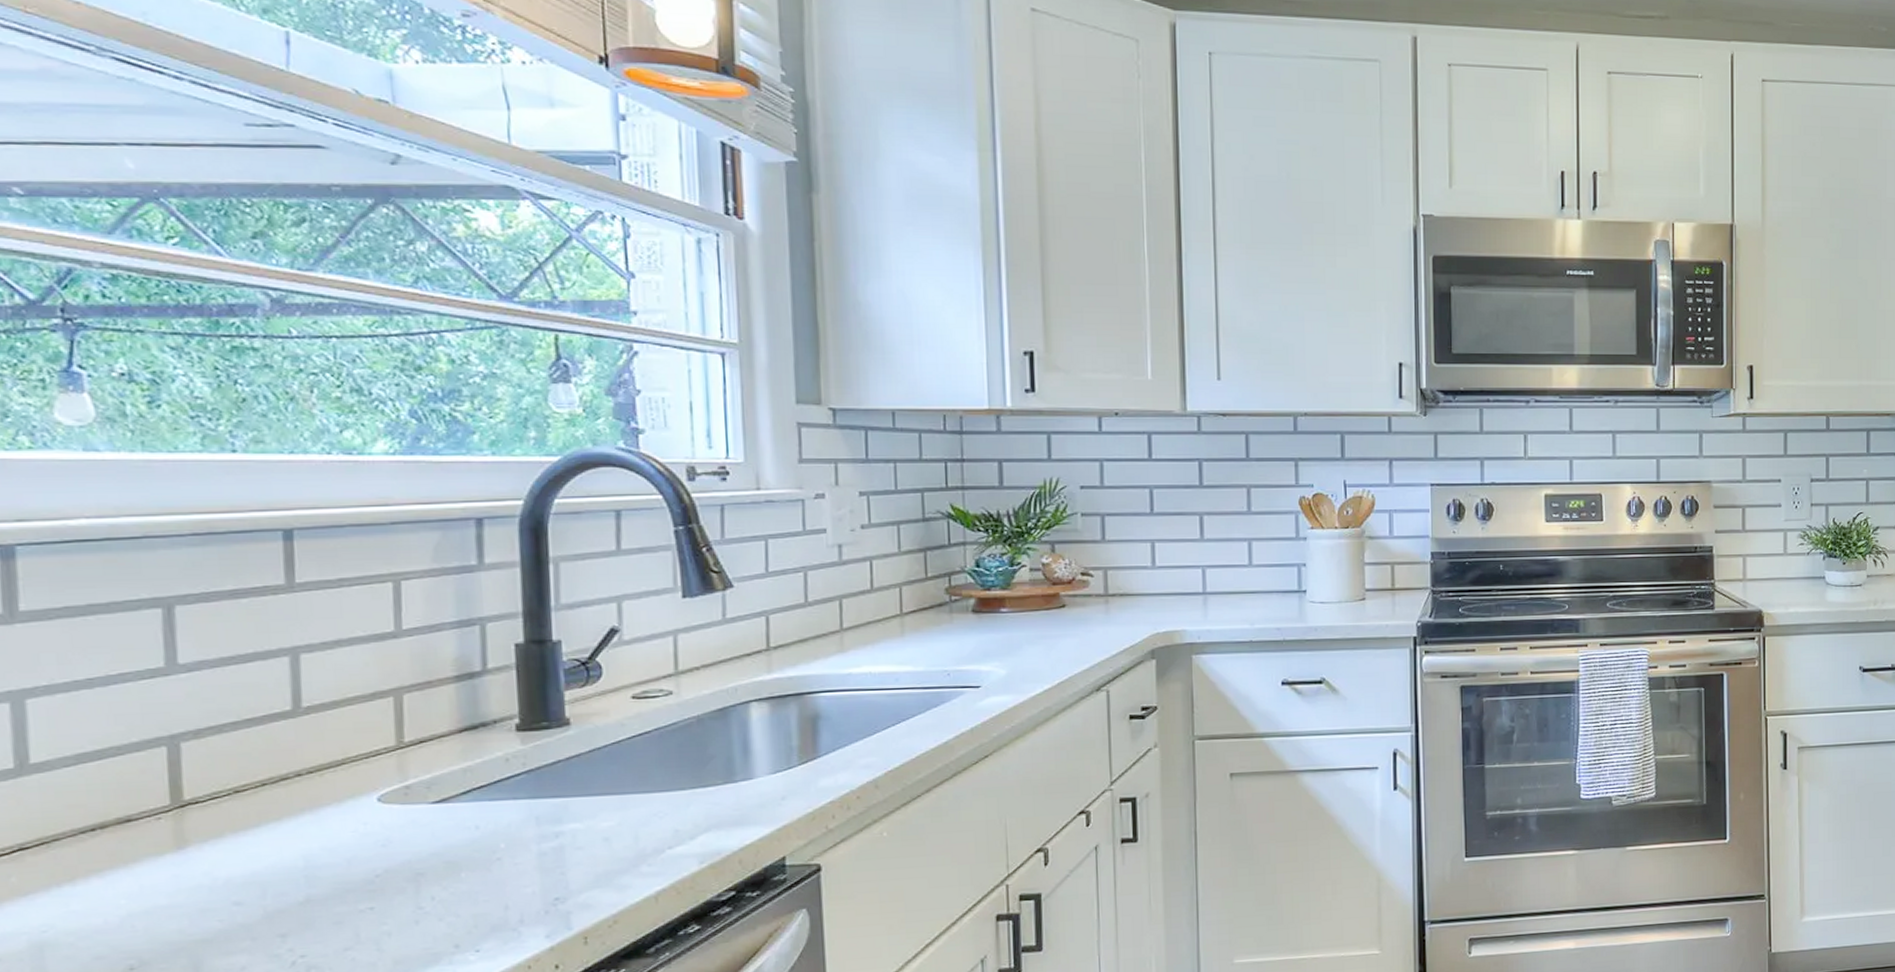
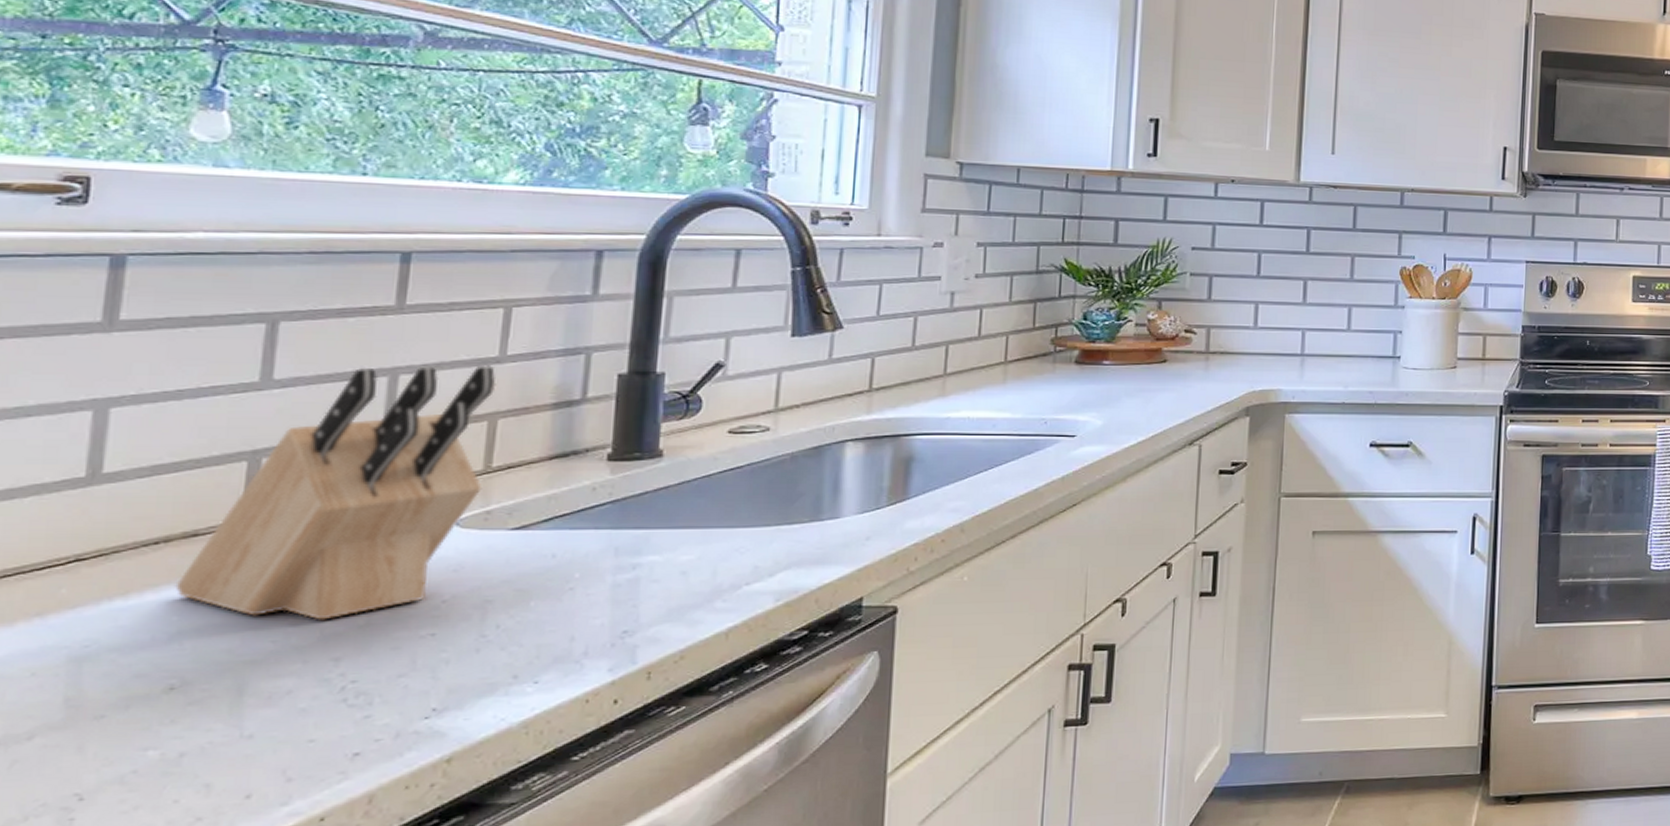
knife block: none [117,640,398,899] -> present [175,365,497,620]

